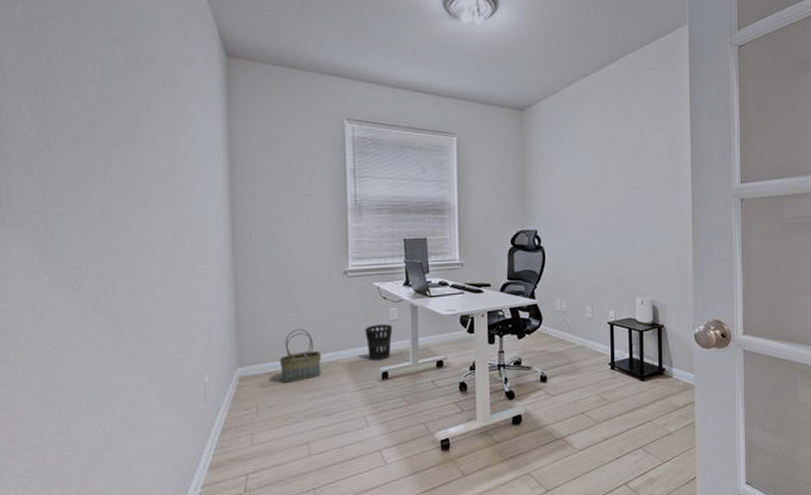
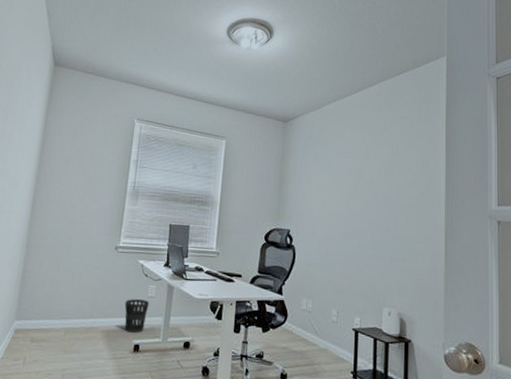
basket: present [279,329,322,383] -> none [48,293,86,341]

